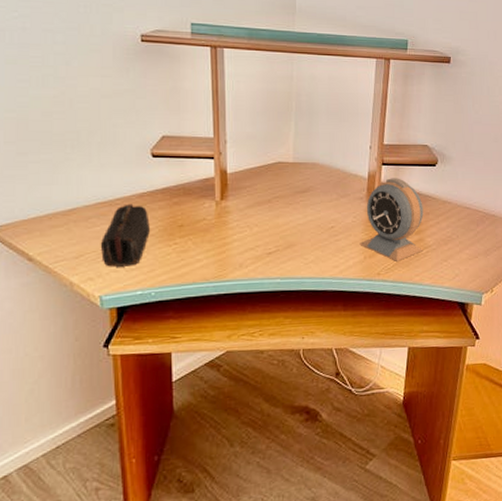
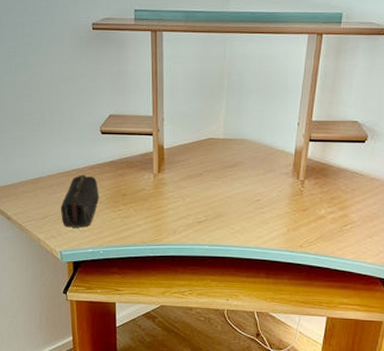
alarm clock: present [359,178,424,261] -> none [283,154,350,235]

